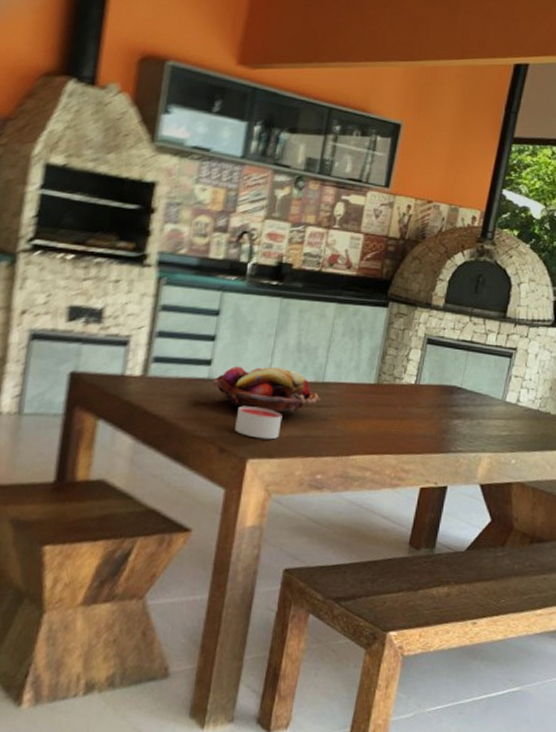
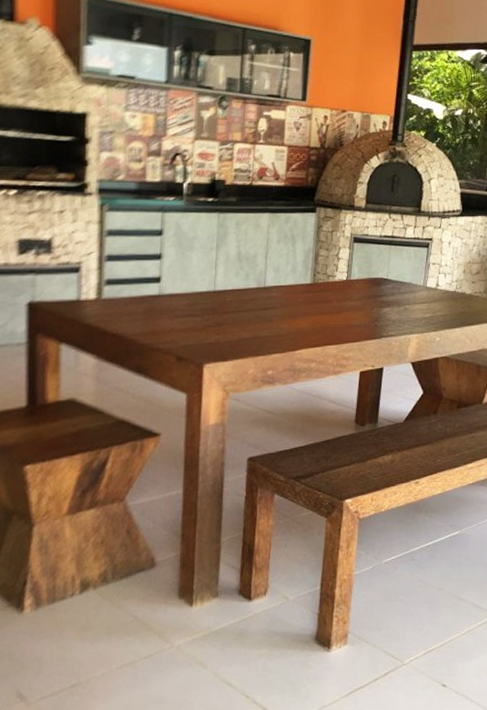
fruit basket: present [212,366,321,415] -> none [163,277,264,320]
candle: present [235,406,283,440] -> none [189,316,231,345]

